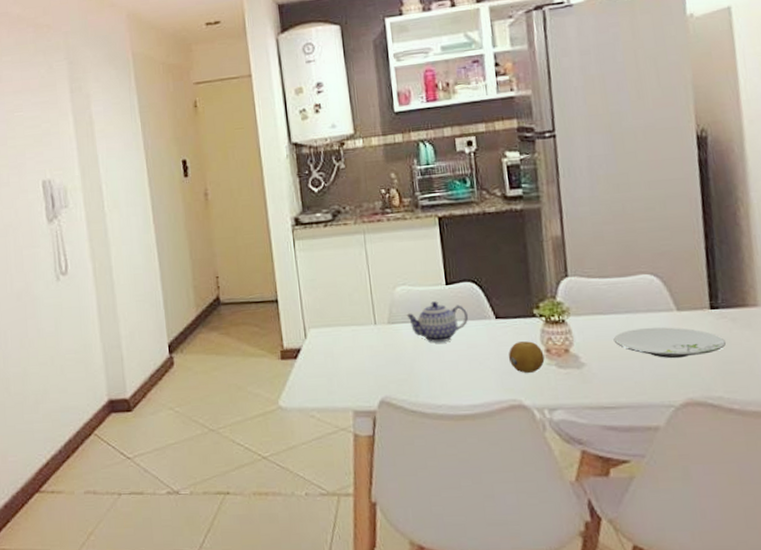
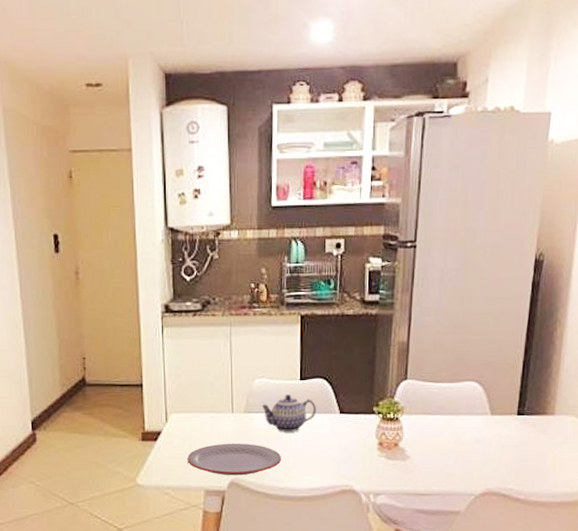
plate: none [331,357,436,394] -> present [187,443,282,476]
fruit: present [508,341,545,373] -> none [346,435,377,462]
plate: present [613,327,726,358] -> none [436,428,524,455]

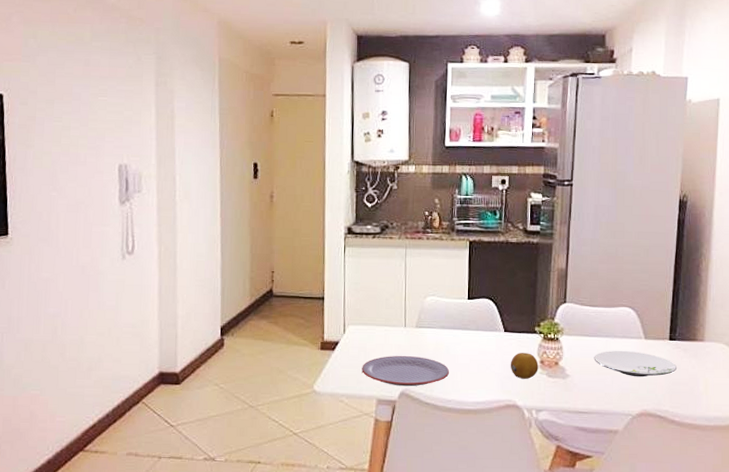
teapot: present [261,394,317,432] -> none [432,312,483,347]
fruit: none [346,435,377,462] -> present [510,353,539,379]
plate: none [436,428,524,455] -> present [594,350,676,376]

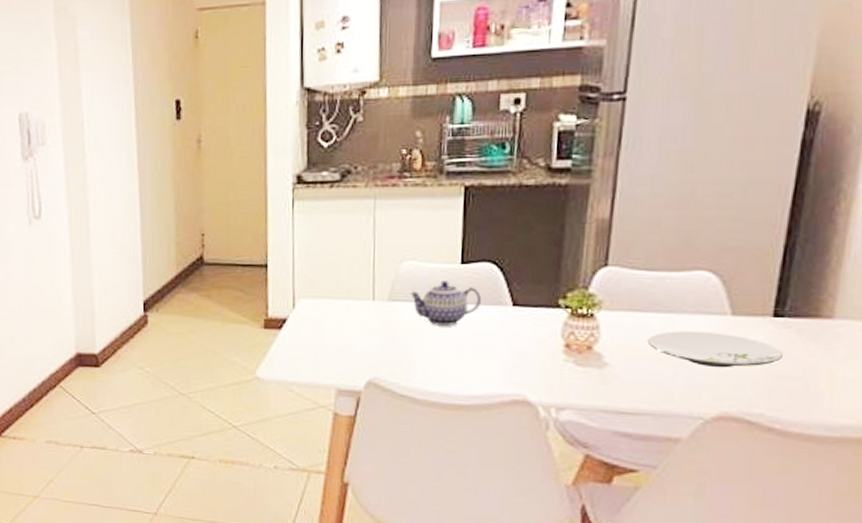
plate: present [362,355,450,387] -> none [316,335,434,375]
teapot: none [432,312,483,347] -> present [410,281,482,326]
fruit: present [510,353,539,379] -> none [519,333,562,368]

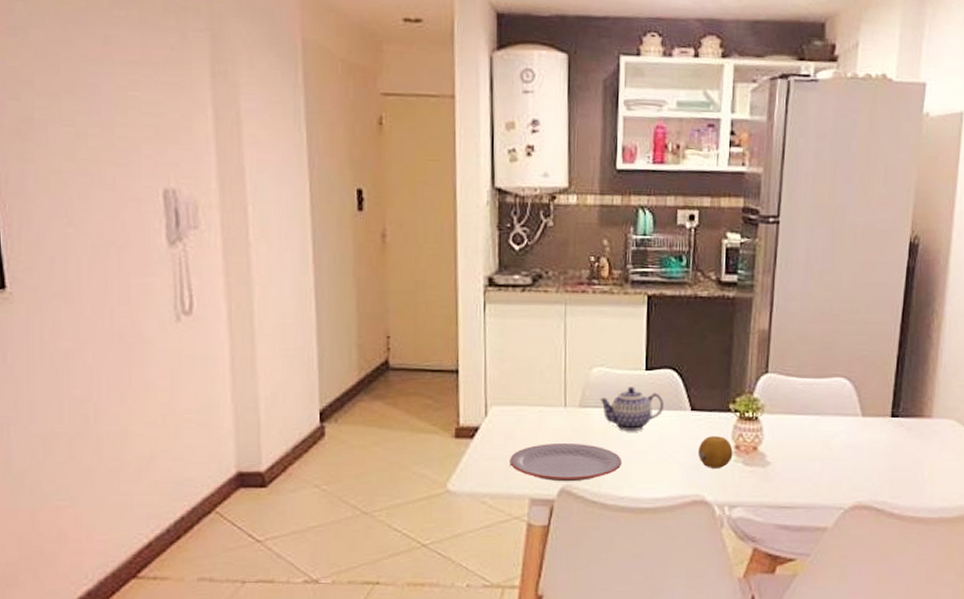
plate: none [316,335,434,375] -> present [510,442,623,482]
fruit: none [519,333,562,368] -> present [697,436,733,468]
plate: present [647,330,783,367] -> none [800,430,898,462]

